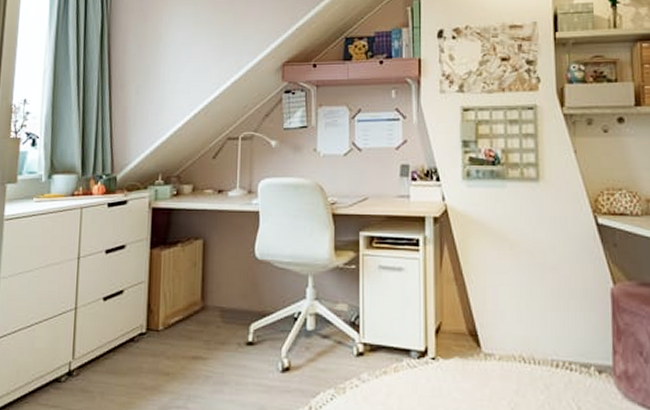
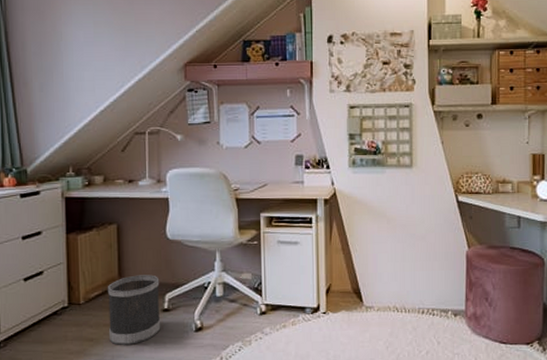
wastebasket: none [187,299,245,383] -> present [107,274,161,345]

